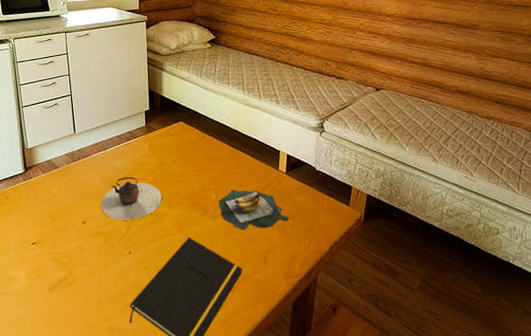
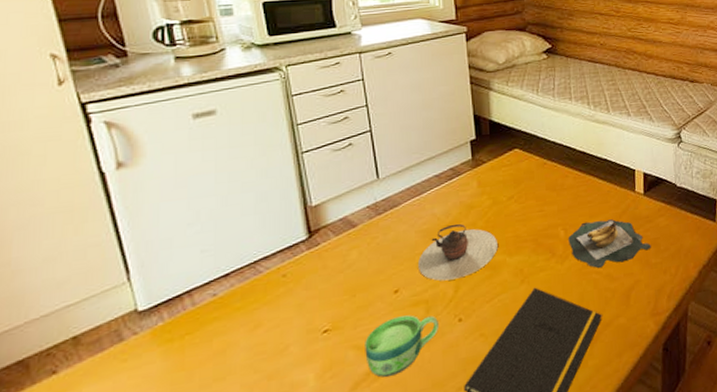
cup: none [60,242,114,286] -> present [365,315,440,378]

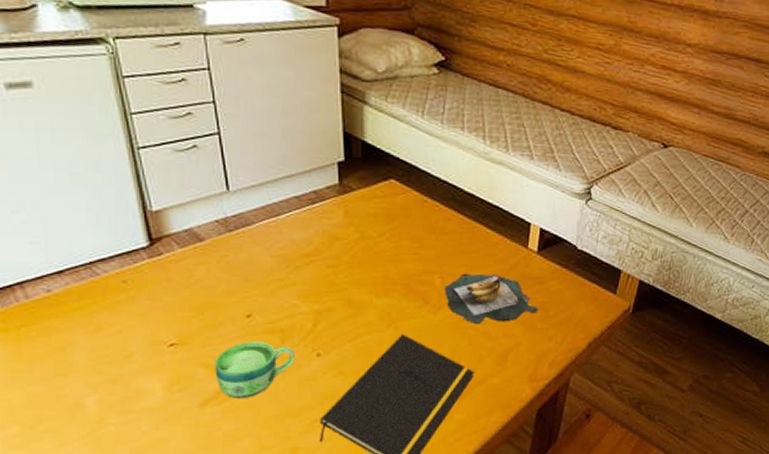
teapot: present [418,223,498,281] -> none [274,254,364,313]

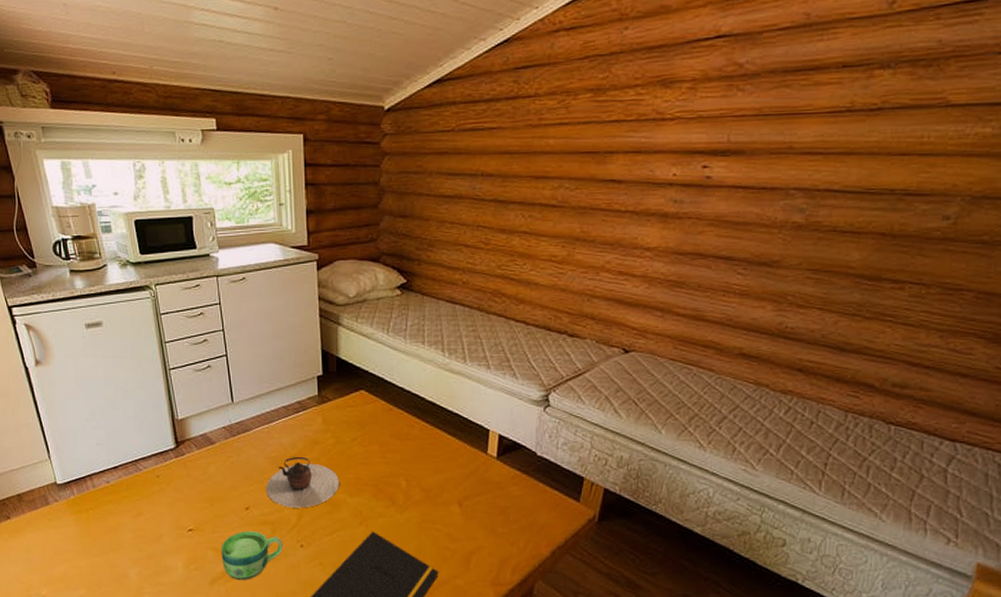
teapot: none [274,254,364,313] -> present [267,456,339,508]
banana bunch: present [445,273,538,325] -> none [410,476,499,526]

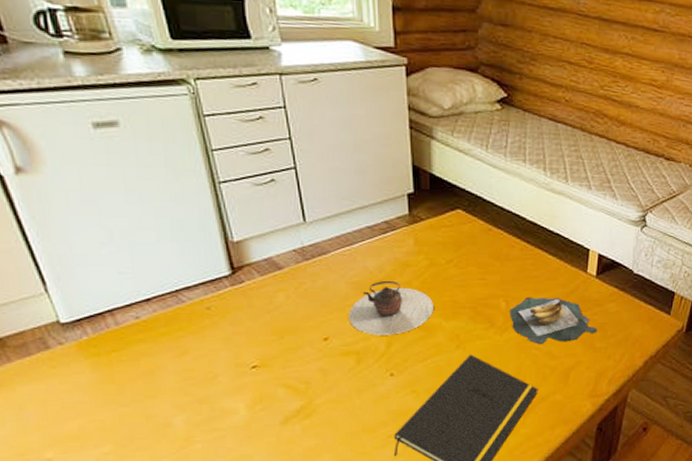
cup: present [221,531,284,581] -> none [294,363,371,417]
banana bunch: none [410,476,499,526] -> present [509,297,597,345]

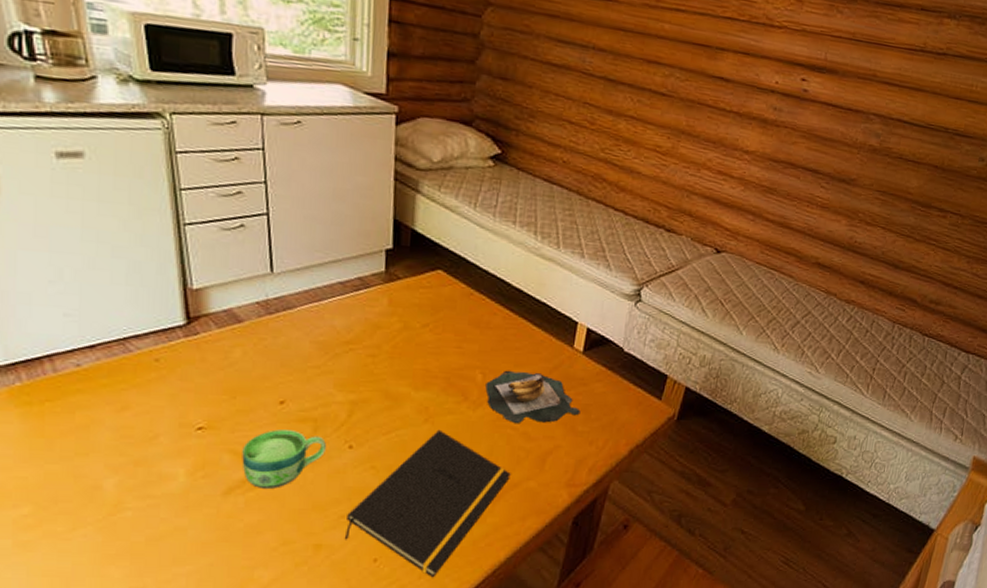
cup: none [294,363,371,417] -> present [242,429,327,490]
teapot: present [349,280,433,335] -> none [310,341,403,403]

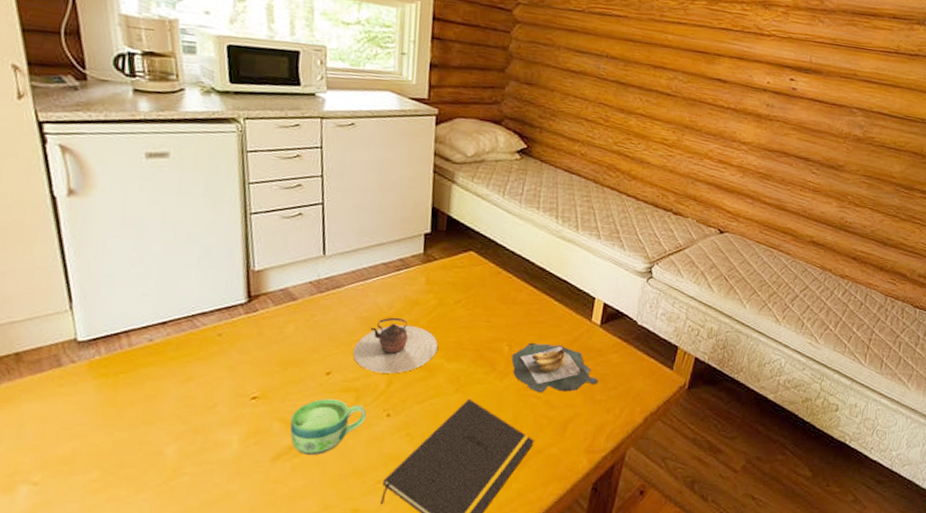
teapot: none [310,341,403,403] -> present [353,317,438,374]

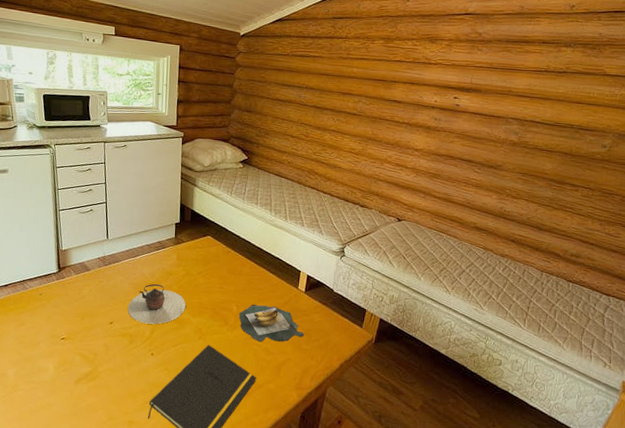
cup: present [289,399,367,456] -> none [86,341,138,381]

